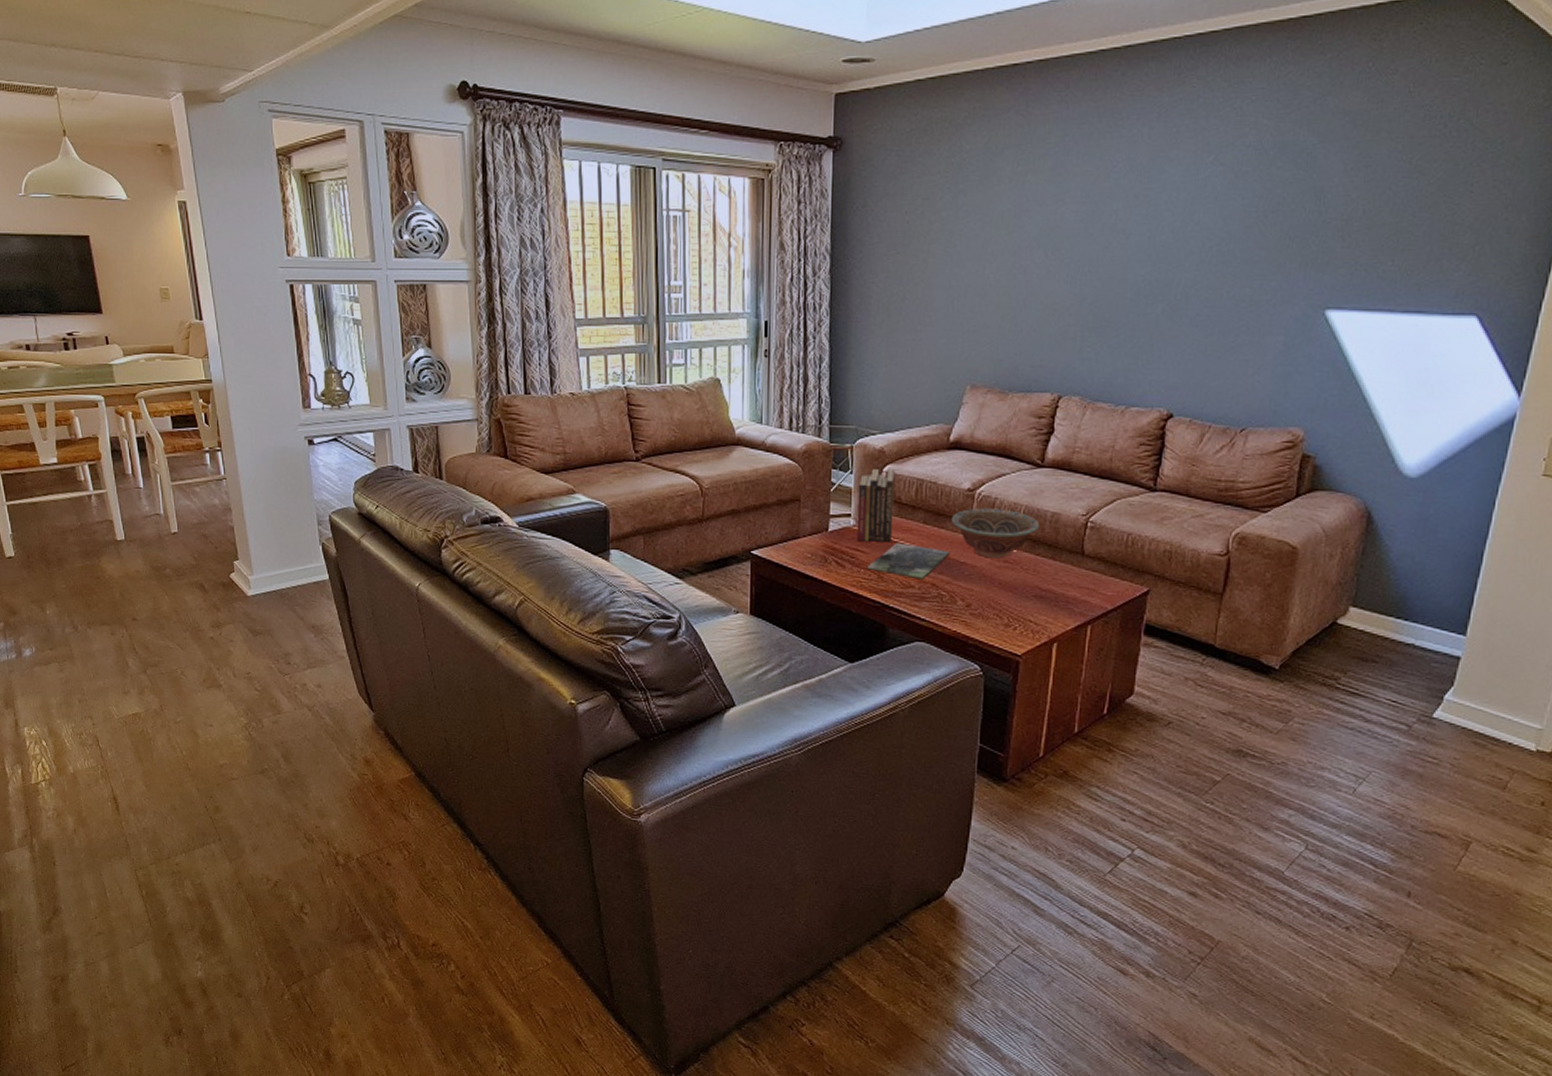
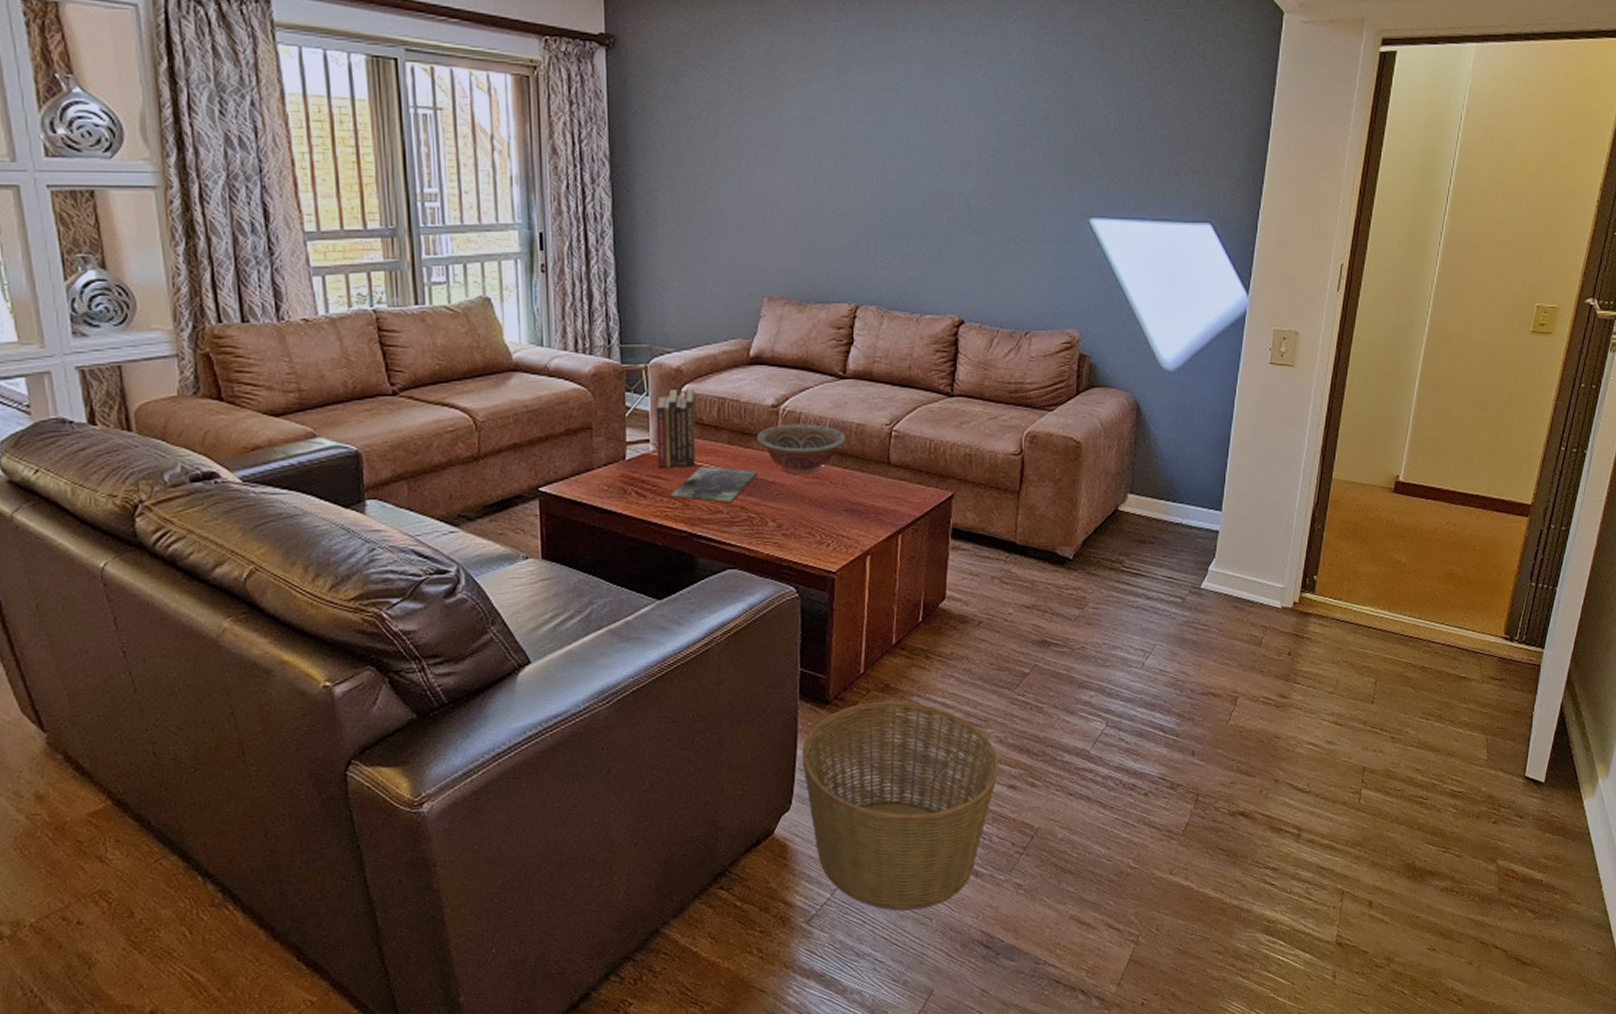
basket: none [975,786,1180,997] -> present [802,700,999,911]

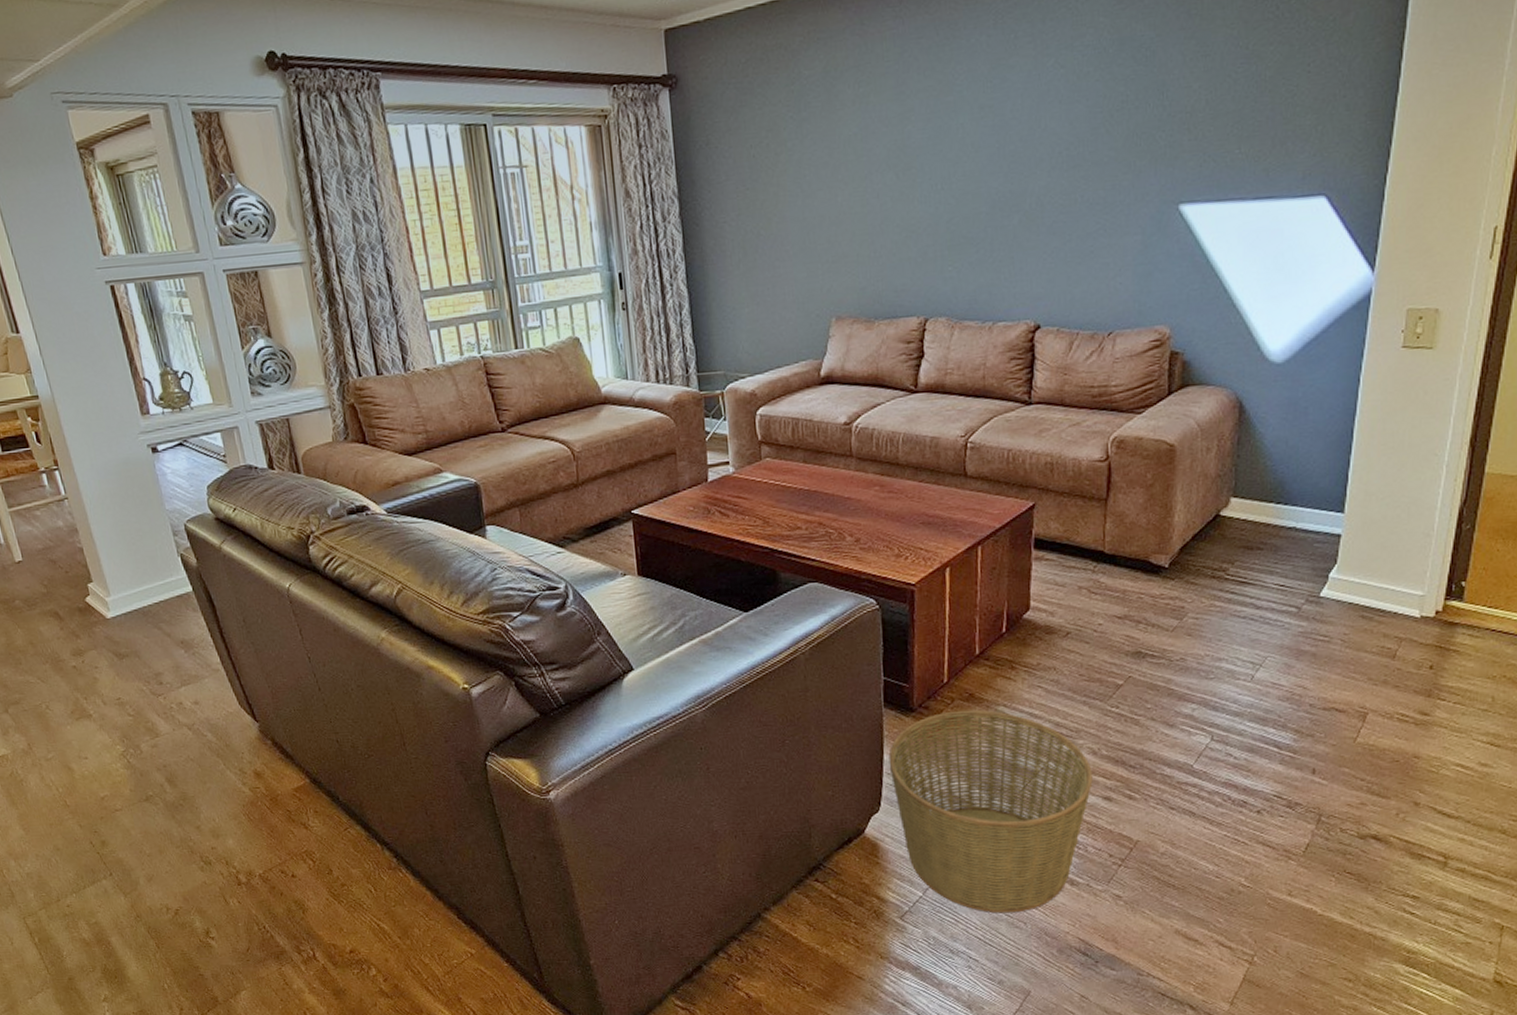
books: present [655,389,696,468] -> none [733,411,773,488]
magazine: present [670,466,757,504] -> none [750,485,833,520]
decorative bowl: present [756,423,846,475] -> none [830,439,920,491]

